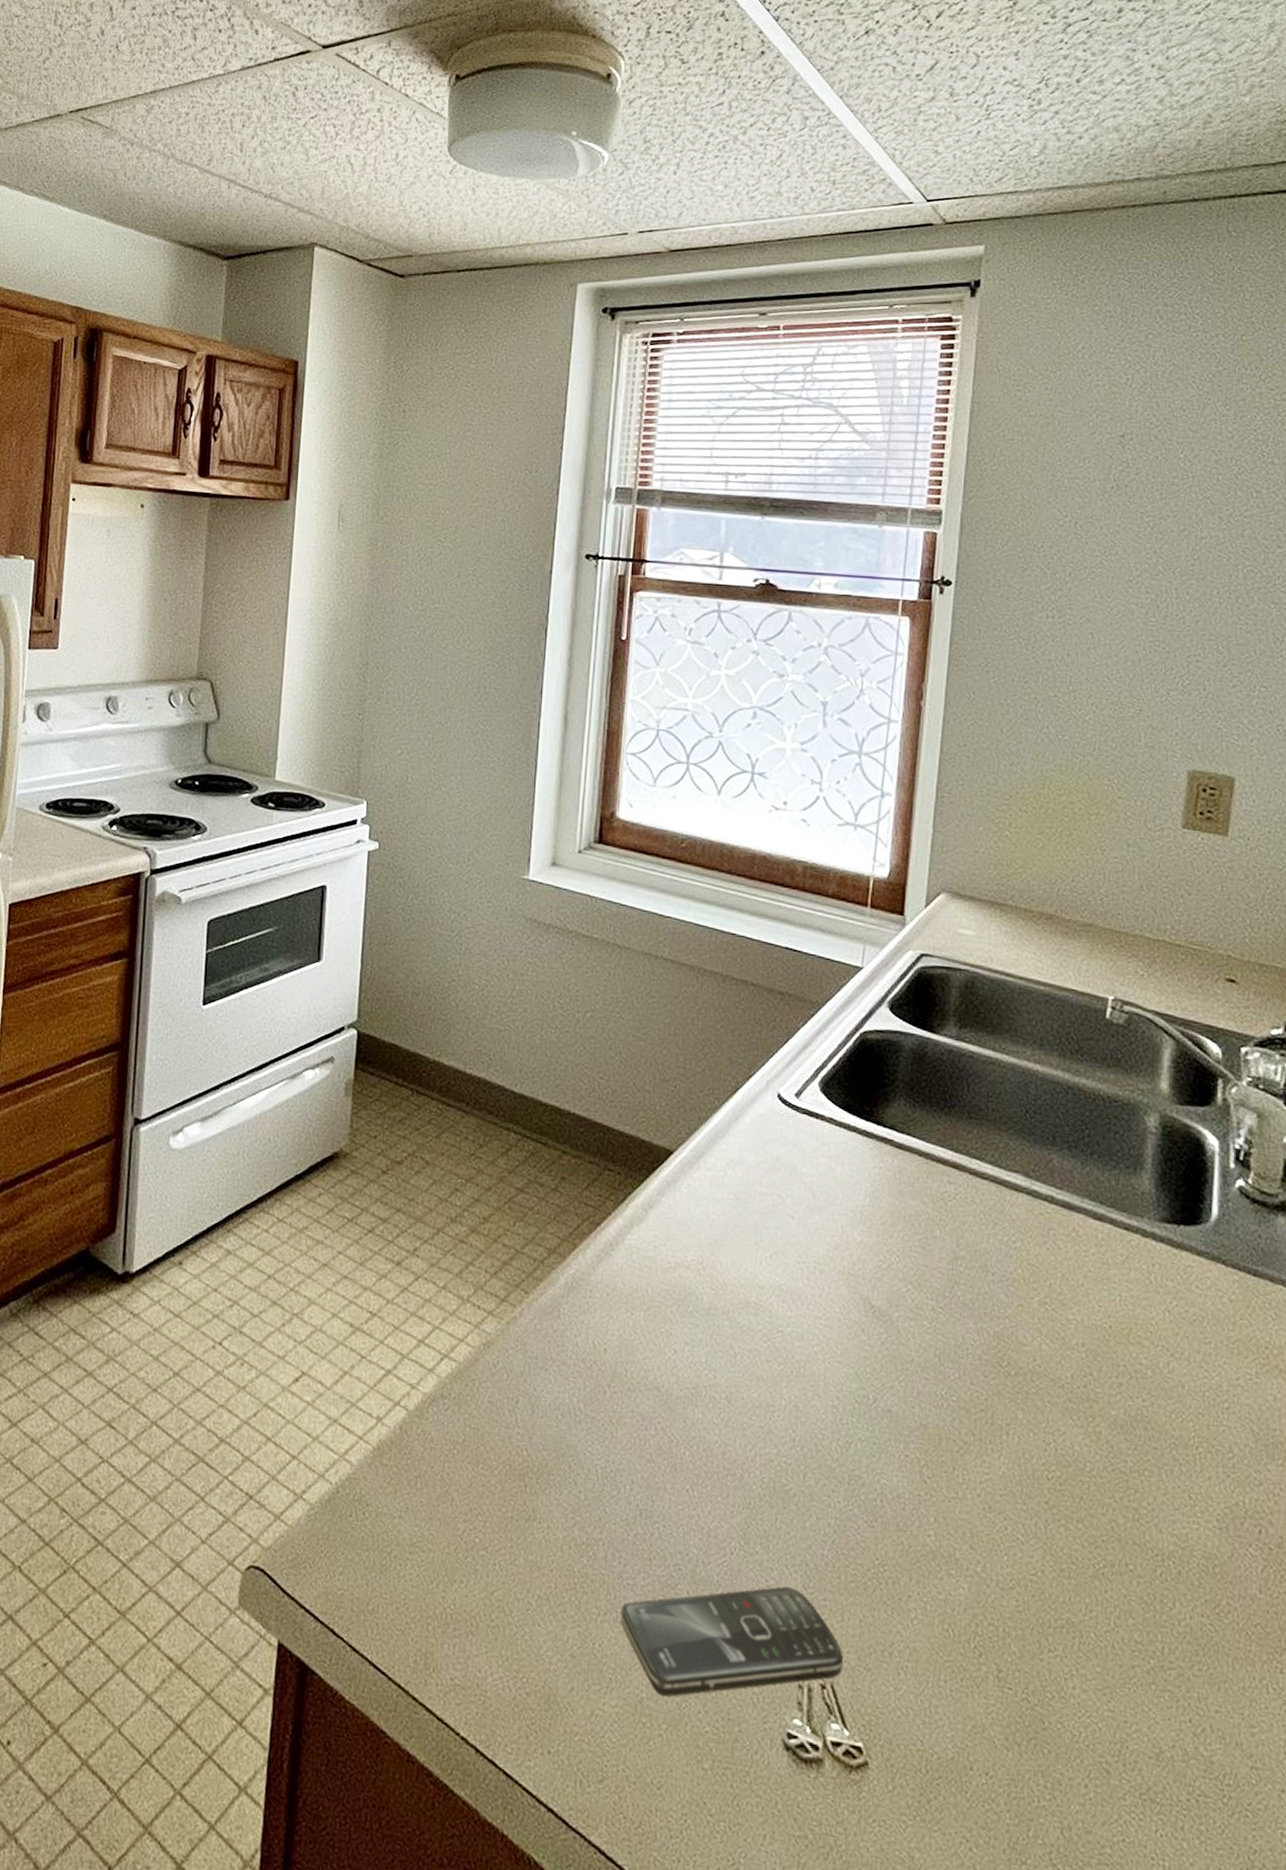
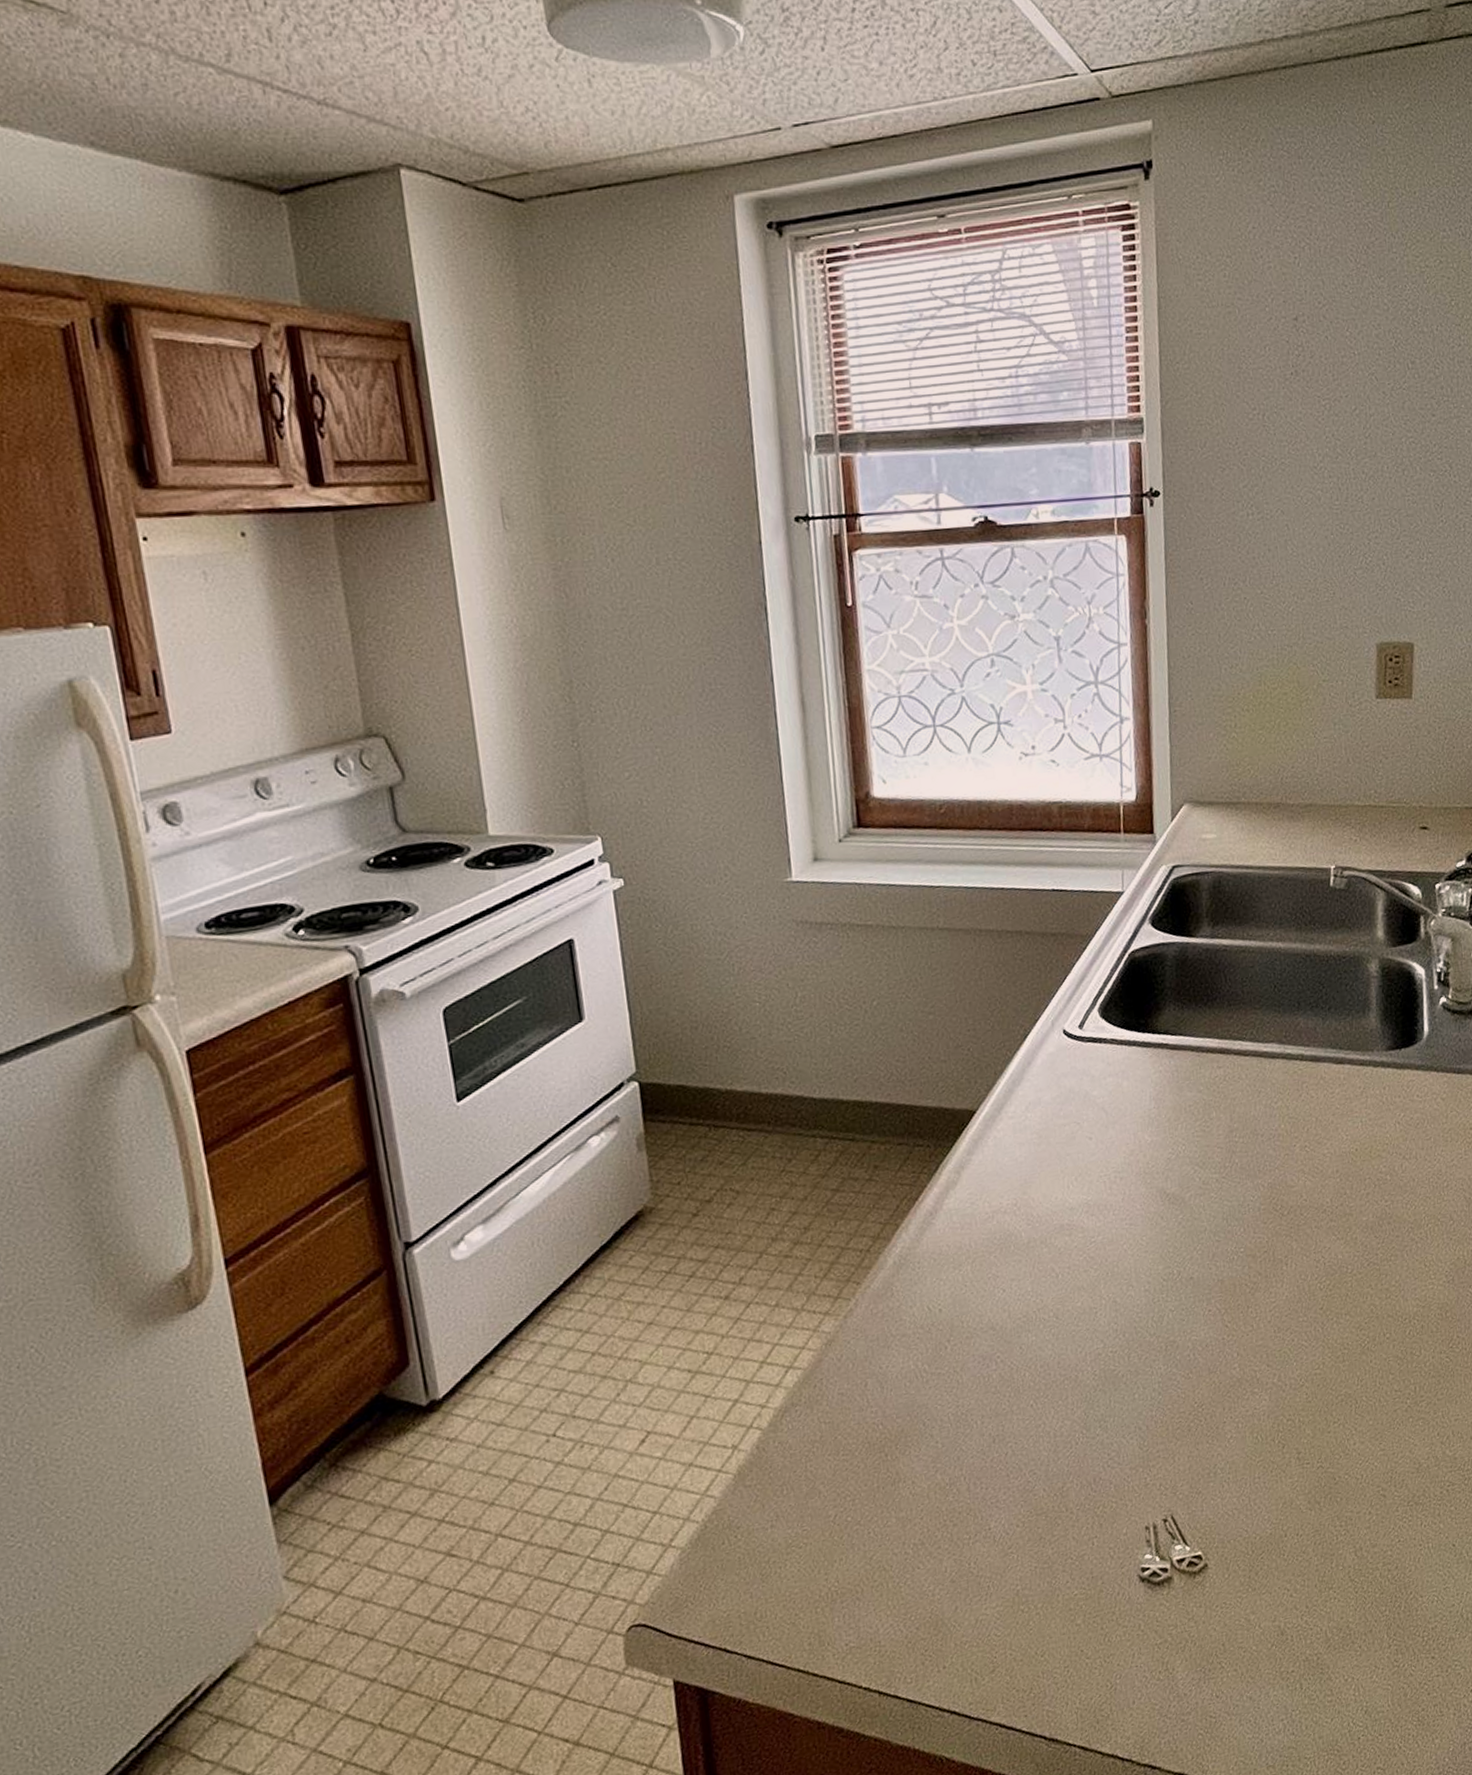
mobile phone: present [620,1586,844,1697] -> none [988,1452,1179,1583]

